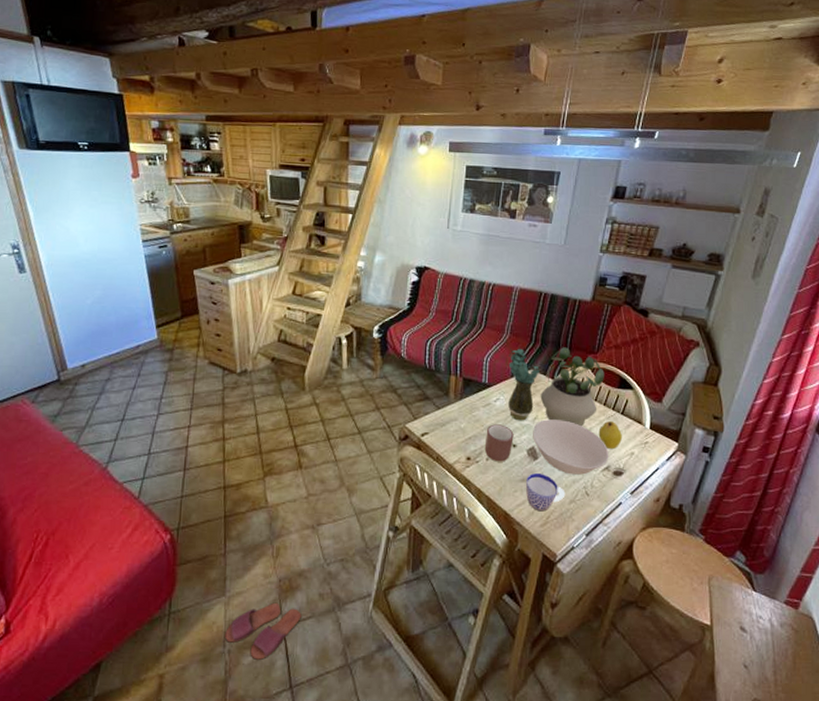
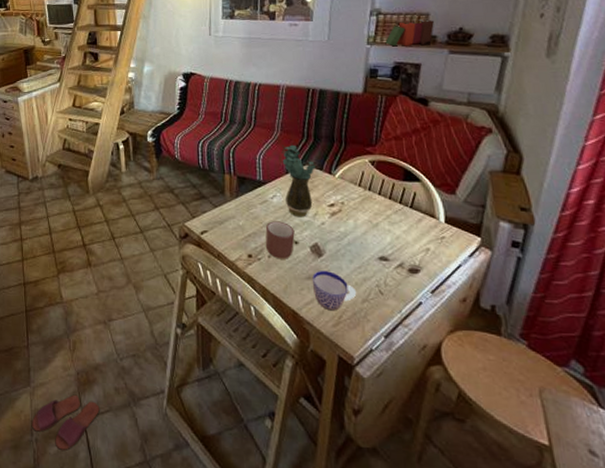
bowl: present [533,419,609,475] -> none [314,215,402,272]
potted plant: present [540,347,604,427] -> none [318,141,387,222]
fruit: present [598,420,622,450] -> none [386,214,414,246]
books: none [616,232,662,258] -> present [385,19,434,47]

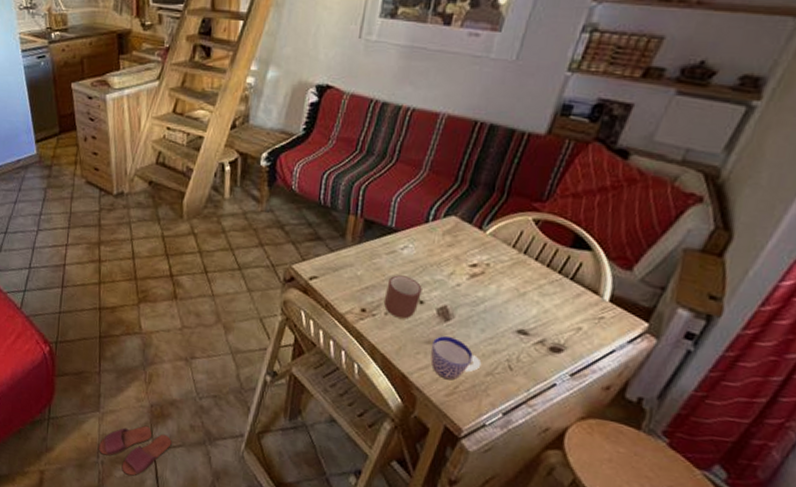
vase: present [281,143,317,217] -> none [418,187,465,275]
books: present [385,19,434,47] -> none [592,44,668,81]

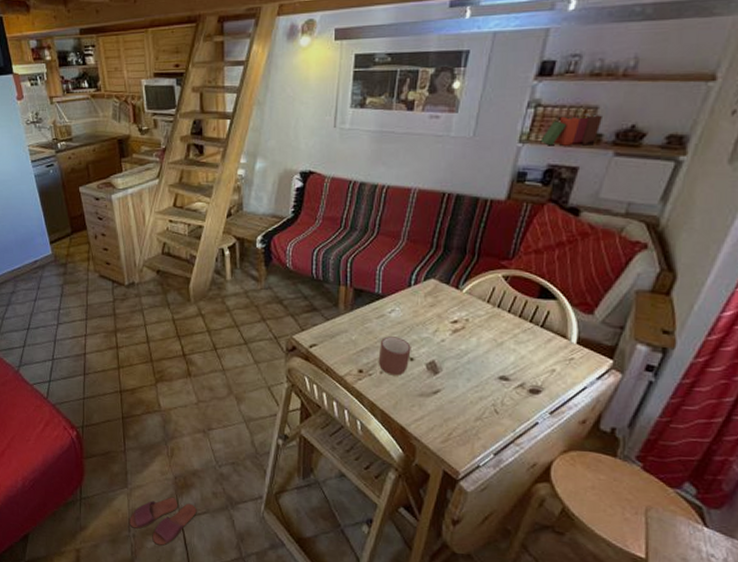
cup: present [430,336,482,381] -> none [424,388,471,428]
books: none [592,44,668,81] -> present [540,114,602,146]

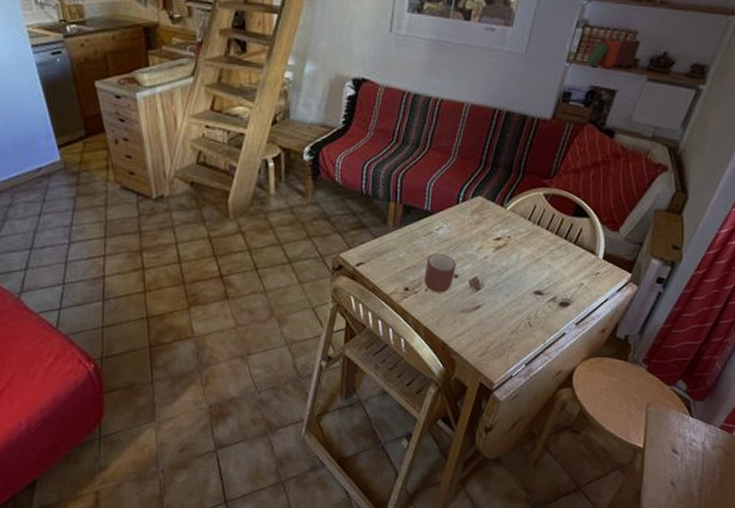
slippers: present [130,497,197,546] -> none [158,427,234,478]

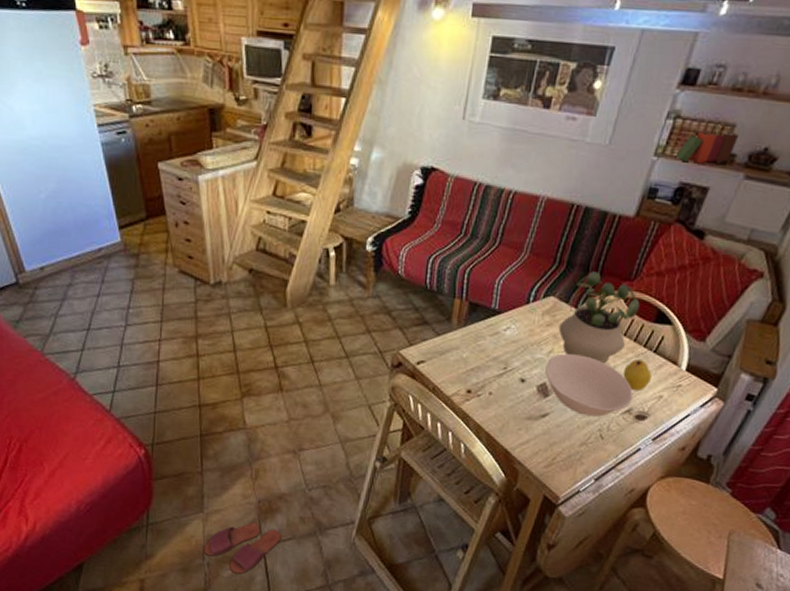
slippers: none [158,427,234,478] -> present [204,522,282,574]
mug: present [424,254,456,293] -> none [488,355,524,398]
bowl: none [476,249,557,306] -> present [545,353,633,417]
potted plant: none [487,171,559,257] -> present [558,271,640,364]
fruit: none [547,250,573,281] -> present [623,358,652,391]

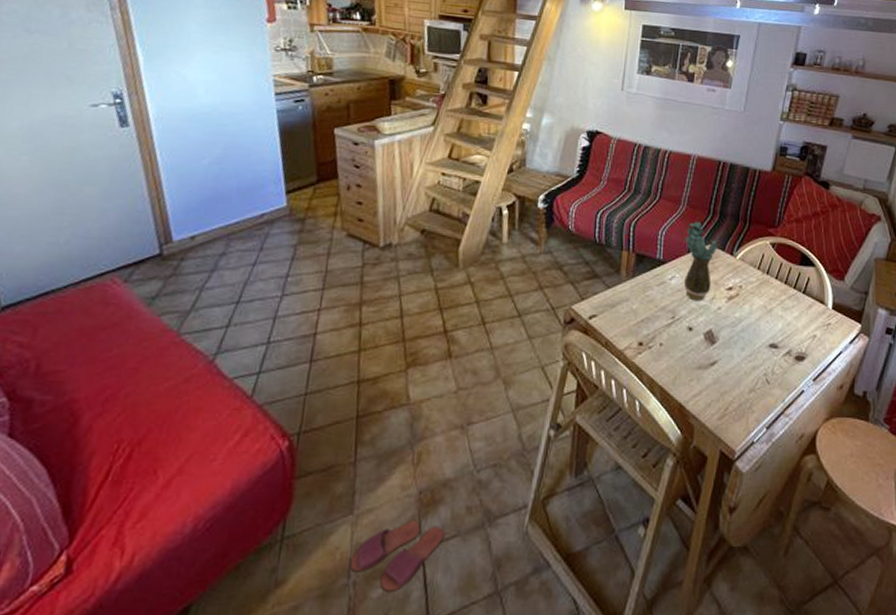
vase: none [520,268,563,354] -> present [684,219,719,301]
bowl: present [545,353,633,417] -> none [710,299,791,360]
potted plant: present [558,271,640,364] -> none [718,220,785,307]
fruit: present [623,358,652,391] -> none [779,300,804,332]
books: present [675,131,738,166] -> none [797,101,842,128]

